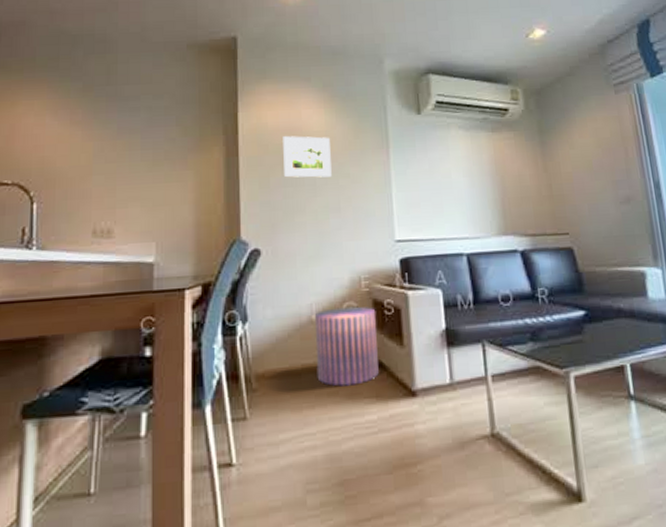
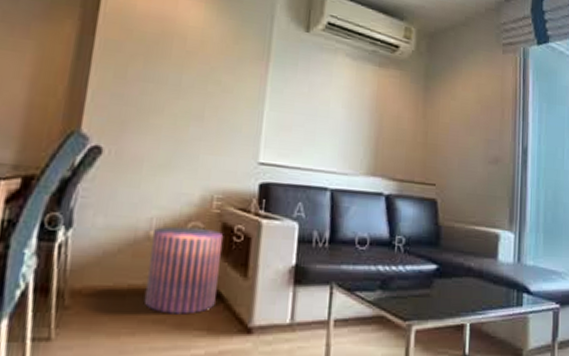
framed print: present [283,136,332,178] -> none [146,24,206,80]

